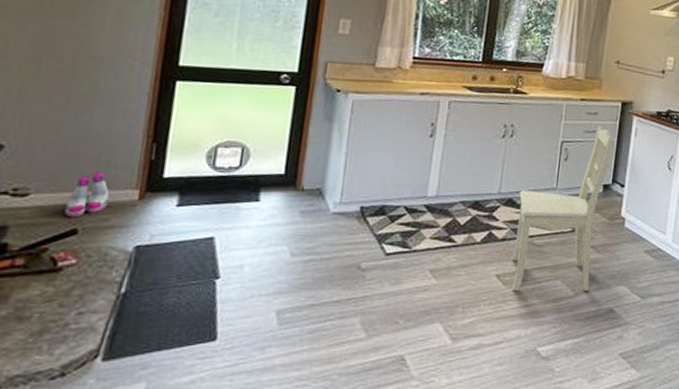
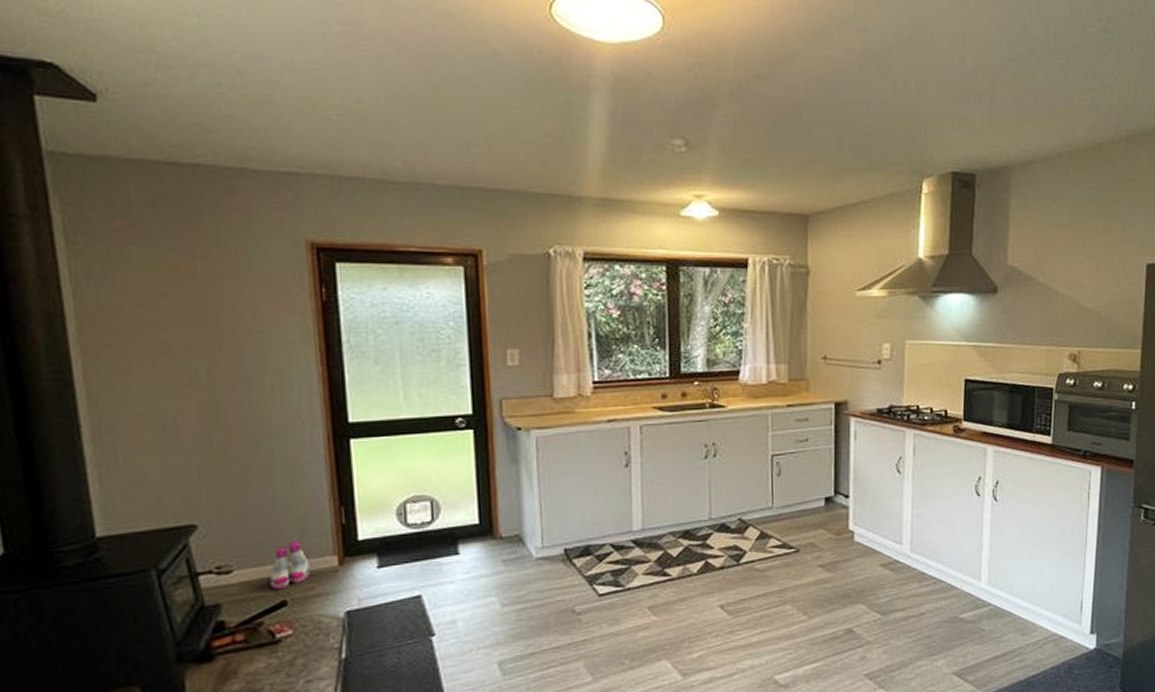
dining chair: present [511,126,613,292] -> none [732,433,830,621]

